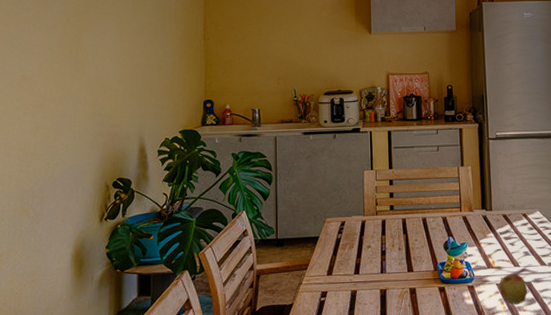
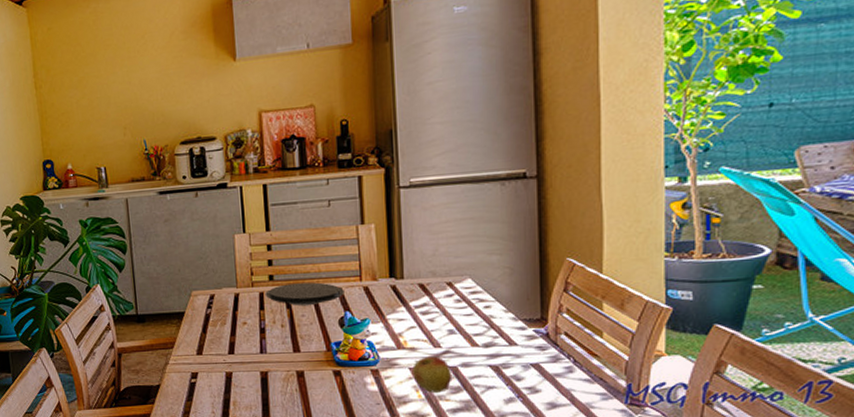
plate: none [386,212,448,232] -> present [265,282,344,306]

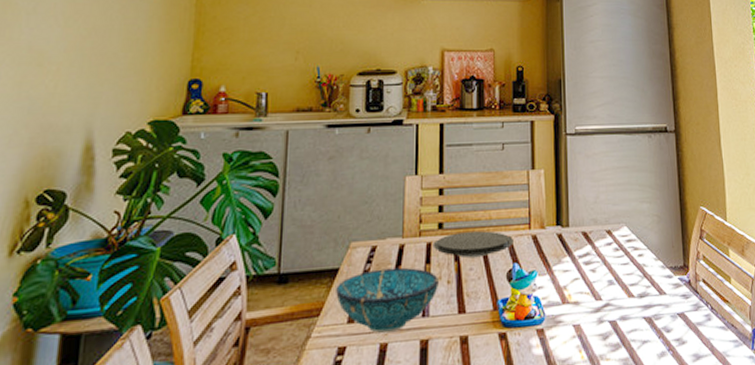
decorative bowl: none [184,312,273,365] -> present [336,267,438,334]
apple: present [412,356,453,393] -> none [576,310,612,353]

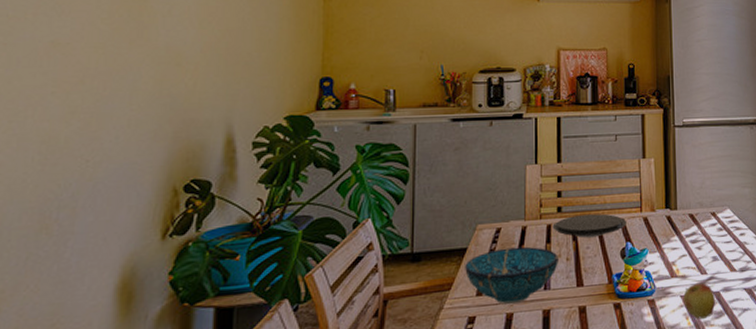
apple: none [576,310,612,353] -> present [683,282,716,319]

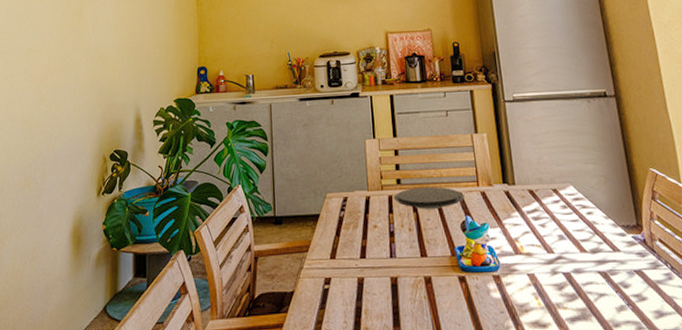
decorative bowl: present [465,246,558,305] -> none [319,215,402,270]
apple: present [683,282,716,319] -> none [530,262,567,300]

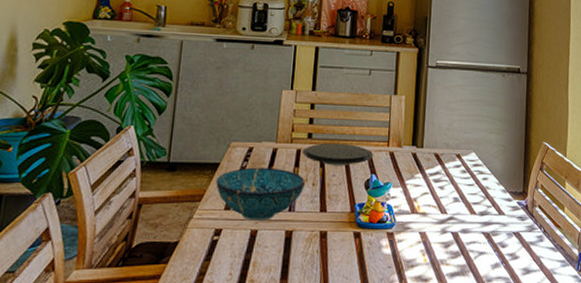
decorative bowl: none [319,215,402,270] -> present [216,167,305,222]

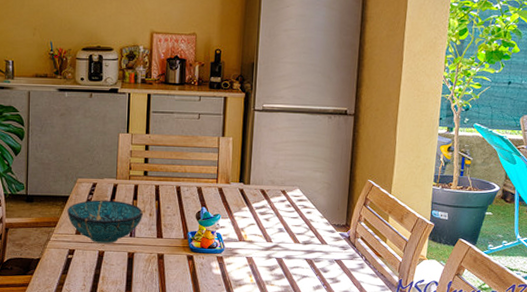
plate: present [302,143,373,166] -> none [139,180,203,200]

